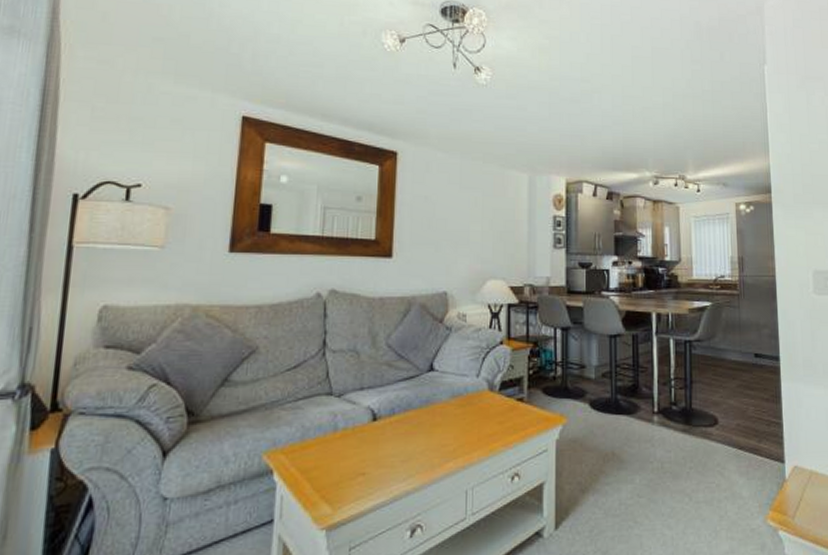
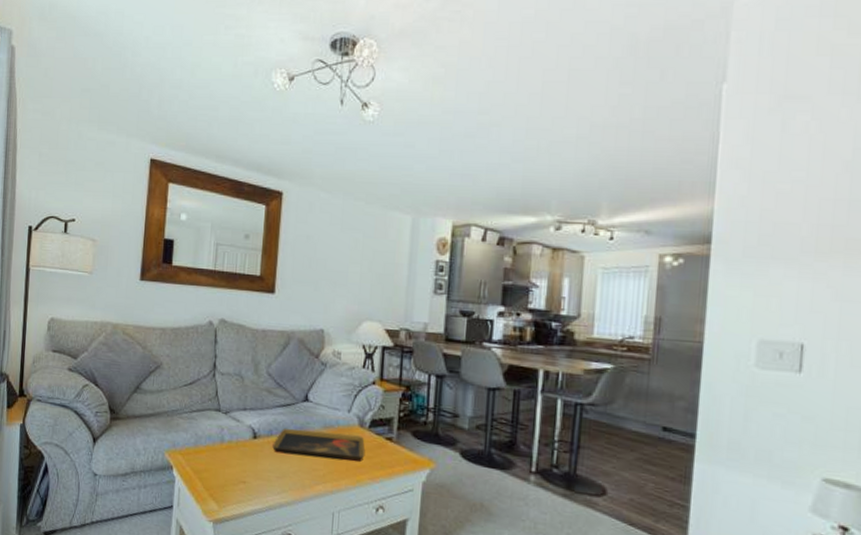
decorative tray: none [395,401,496,433] -> present [272,428,365,461]

